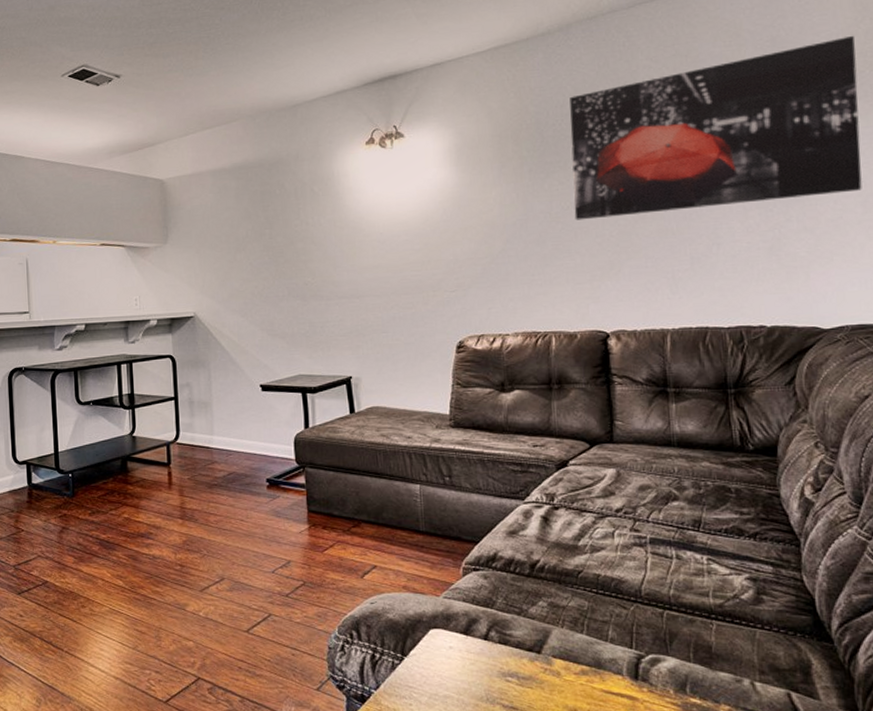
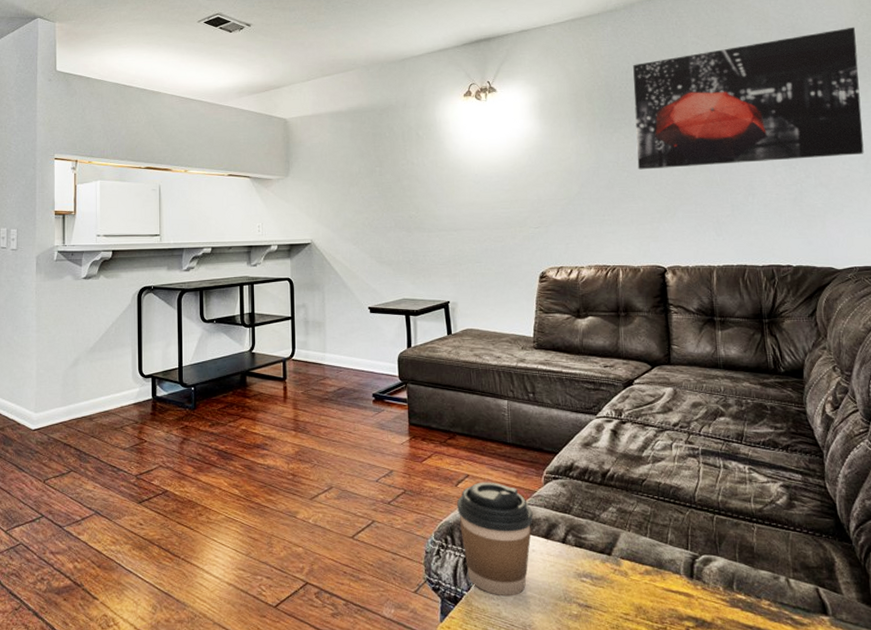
coffee cup: none [363,573,450,696] -> present [457,482,533,597]

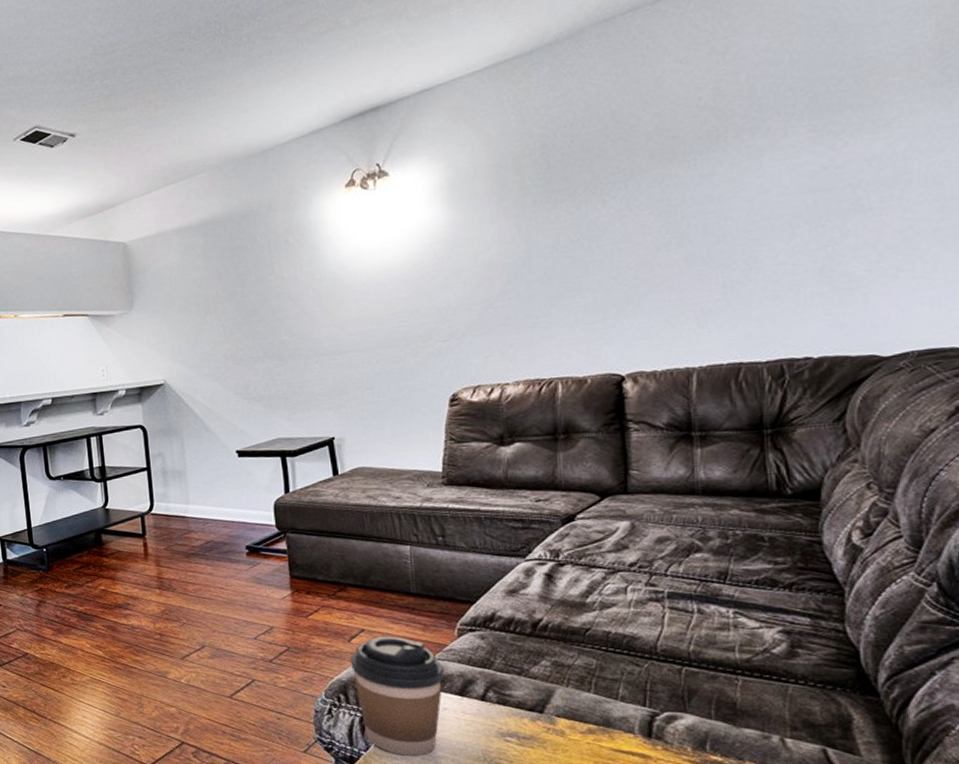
wall art: present [633,27,864,170] -> none [581,8,940,254]

